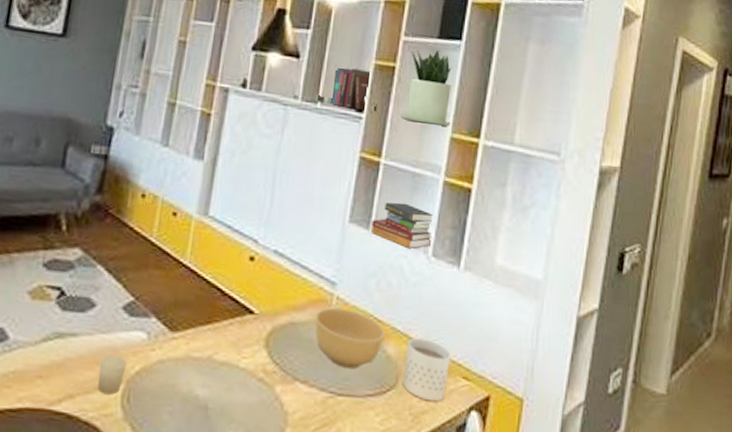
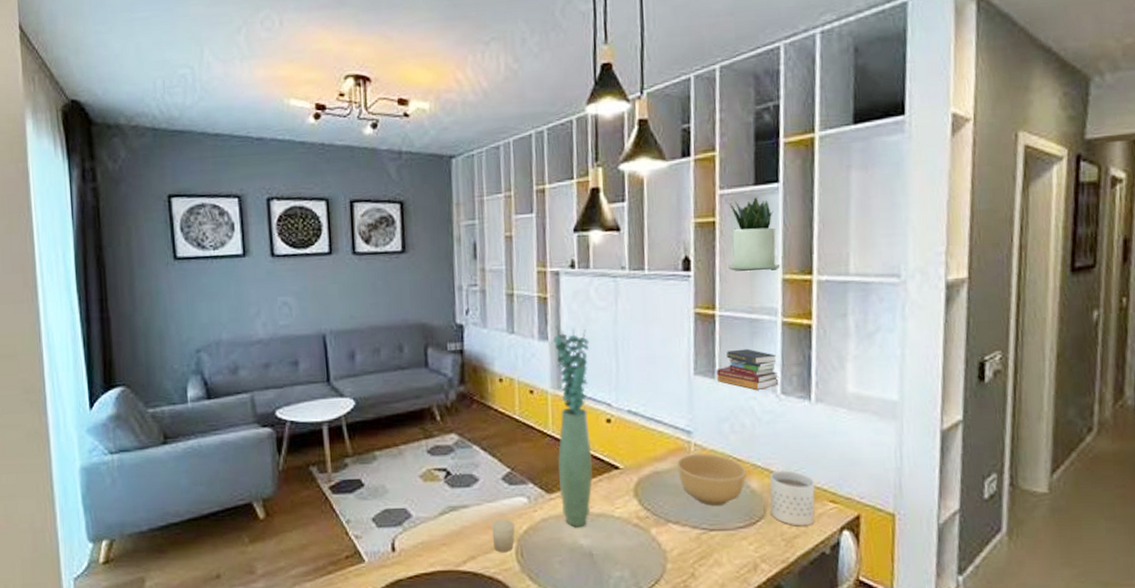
vase: none [183,146,247,375] -> present [553,326,593,528]
books: present [314,65,377,113] -> none [641,230,704,270]

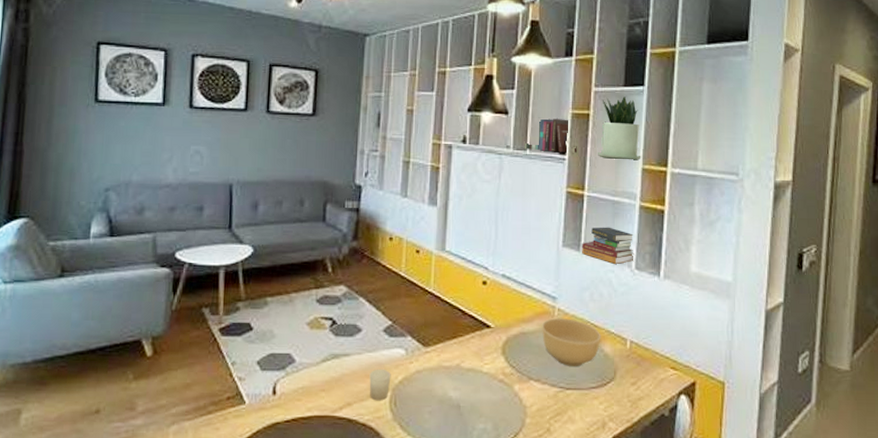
vase: present [553,326,593,528] -> none [434,193,474,381]
books: none [641,230,704,270] -> present [524,117,577,154]
mug: present [769,470,816,526] -> none [620,338,660,389]

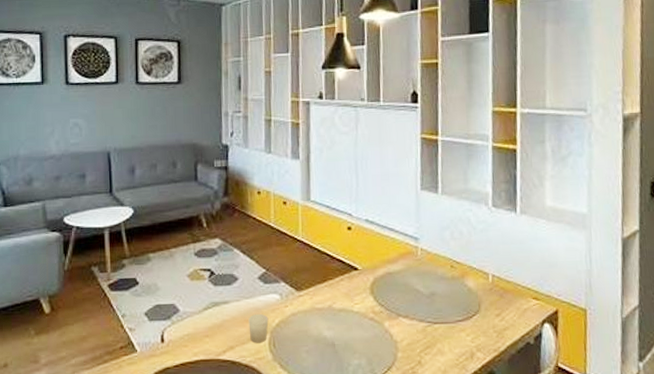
books: present [524,117,577,154] -> none [377,69,429,102]
bowl: present [542,318,601,366] -> none [407,257,464,302]
books: present [582,227,635,264] -> none [439,168,492,203]
planter: present [598,97,641,160] -> none [448,44,491,104]

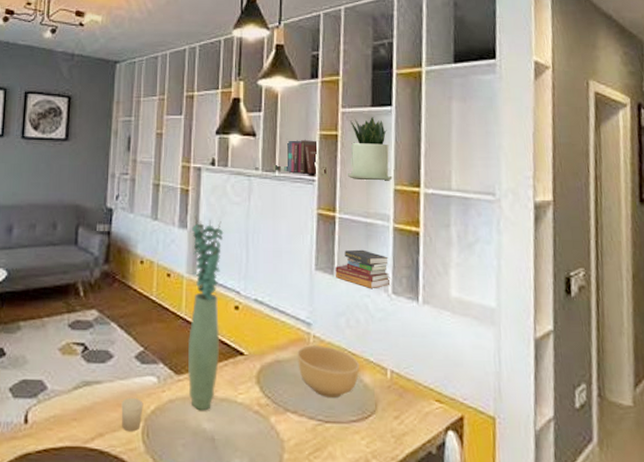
vase: none [304,147,335,321] -> present [187,216,224,411]
books: none [377,69,429,102] -> present [273,139,327,175]
bowl: none [407,257,464,302] -> present [297,345,360,398]
books: none [439,168,492,203] -> present [335,249,392,288]
planter: none [448,44,491,104] -> present [348,117,393,181]

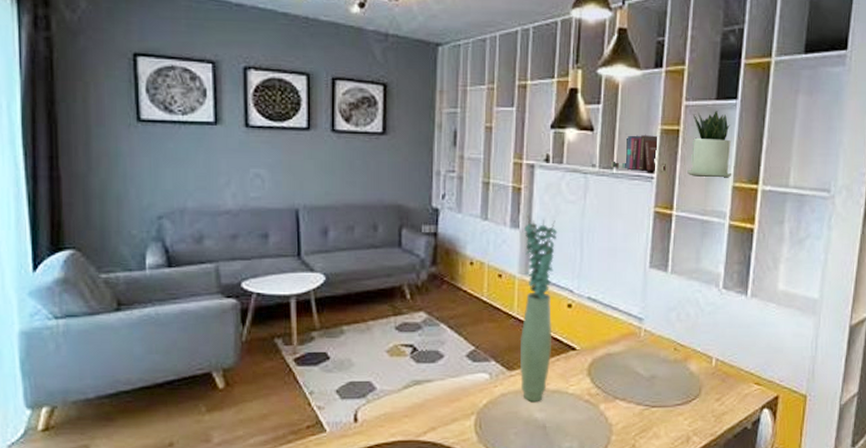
candle: present [121,397,143,432] -> none [453,393,476,425]
bowl: present [297,345,360,398] -> none [628,339,687,385]
books: present [335,249,392,288] -> none [669,247,723,284]

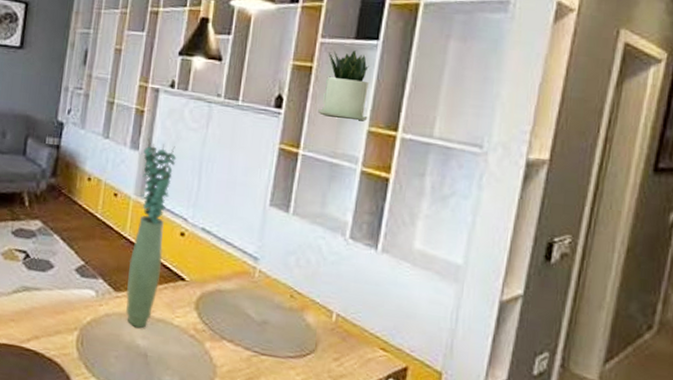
books: present [610,134,666,172] -> none [236,66,295,109]

